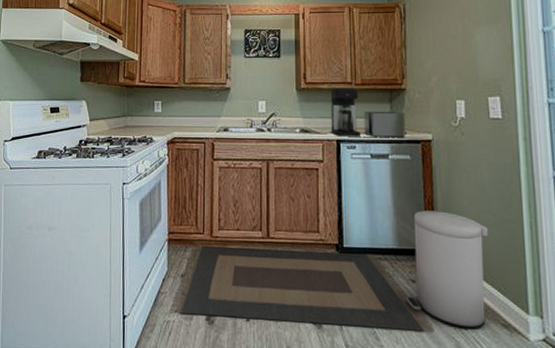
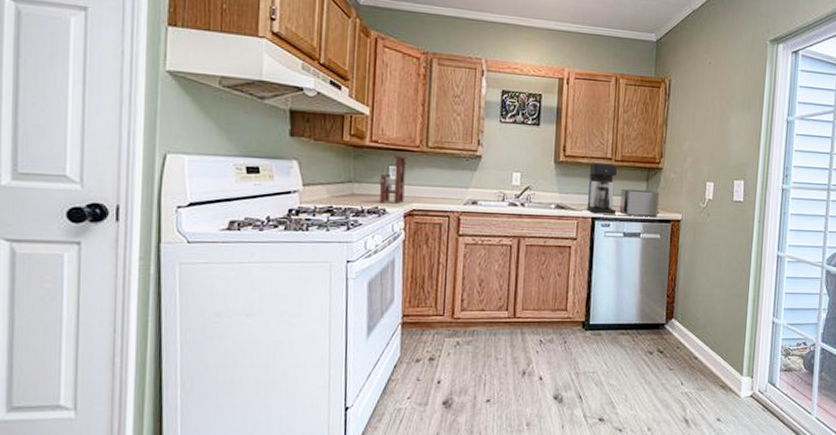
paper towel holder: none [146,92,169,133] -> present [378,155,408,204]
rug: present [168,245,435,332] -> none [399,327,665,401]
pedal bin: present [405,210,489,330] -> none [642,287,720,392]

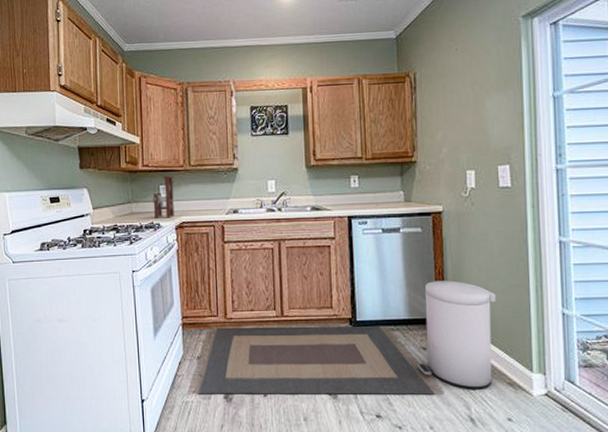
rug: none [399,327,665,401] -> present [186,325,445,395]
coffee maker: present [587,162,617,216] -> none [340,162,373,214]
toaster: present [619,188,660,218] -> none [374,184,418,213]
pedal bin: none [642,287,720,392] -> present [416,281,496,389]

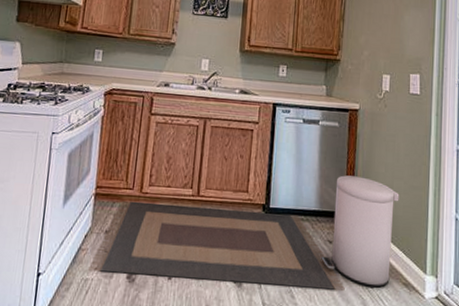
paper towel holder: present [151,175,174,219] -> none [85,40,112,83]

